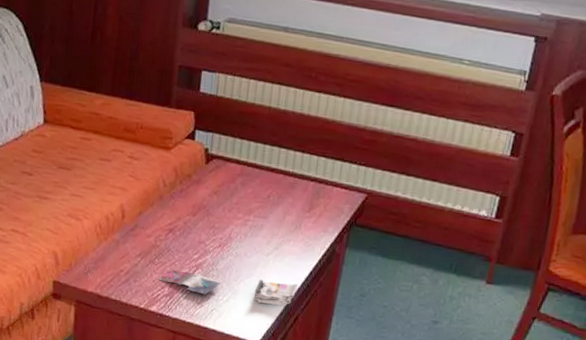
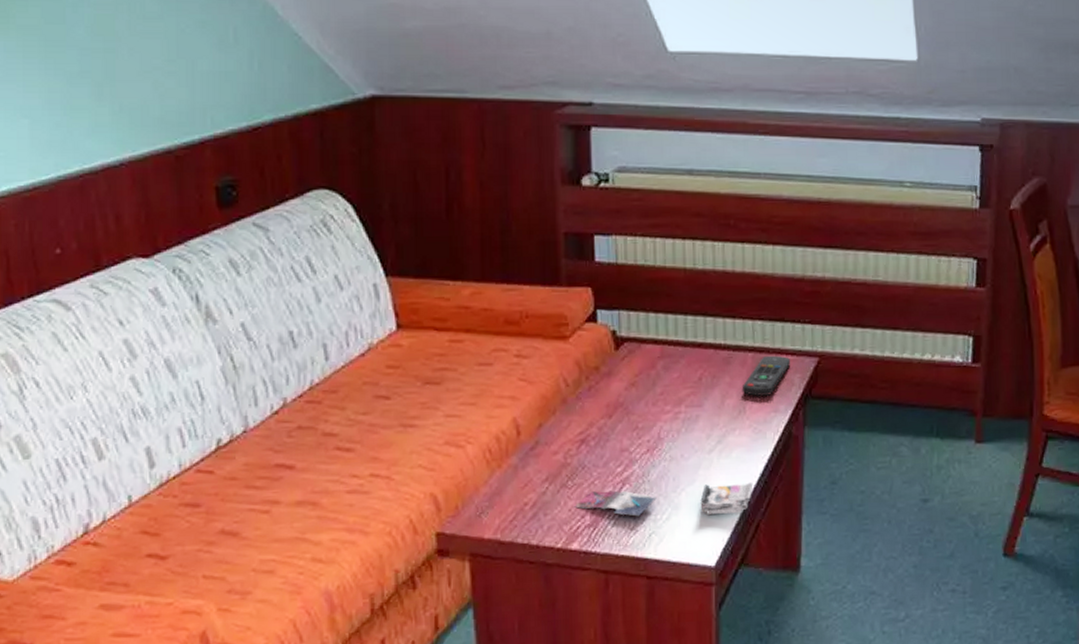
remote control: none [300,186,344,218] -> present [742,355,791,396]

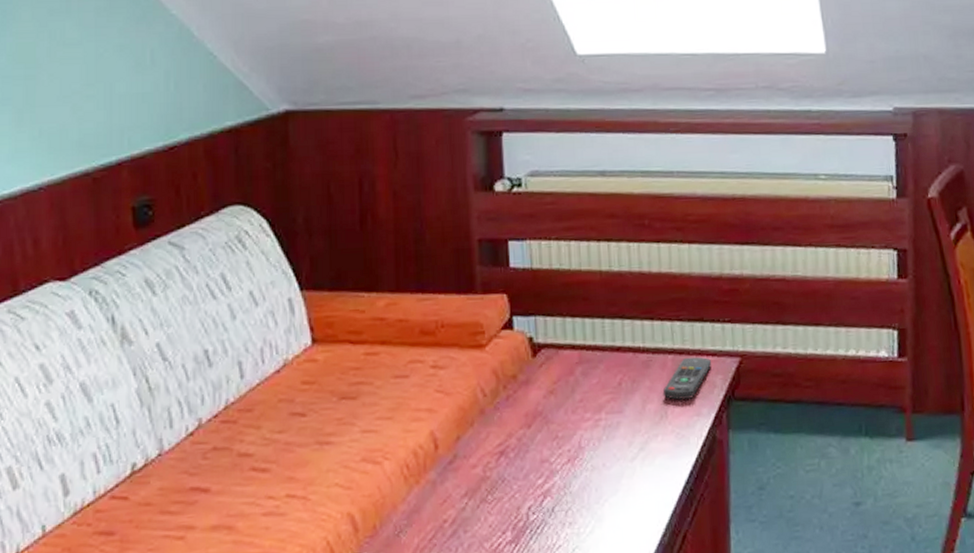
magazine: present [573,482,753,517] -> none [493,490,678,531]

